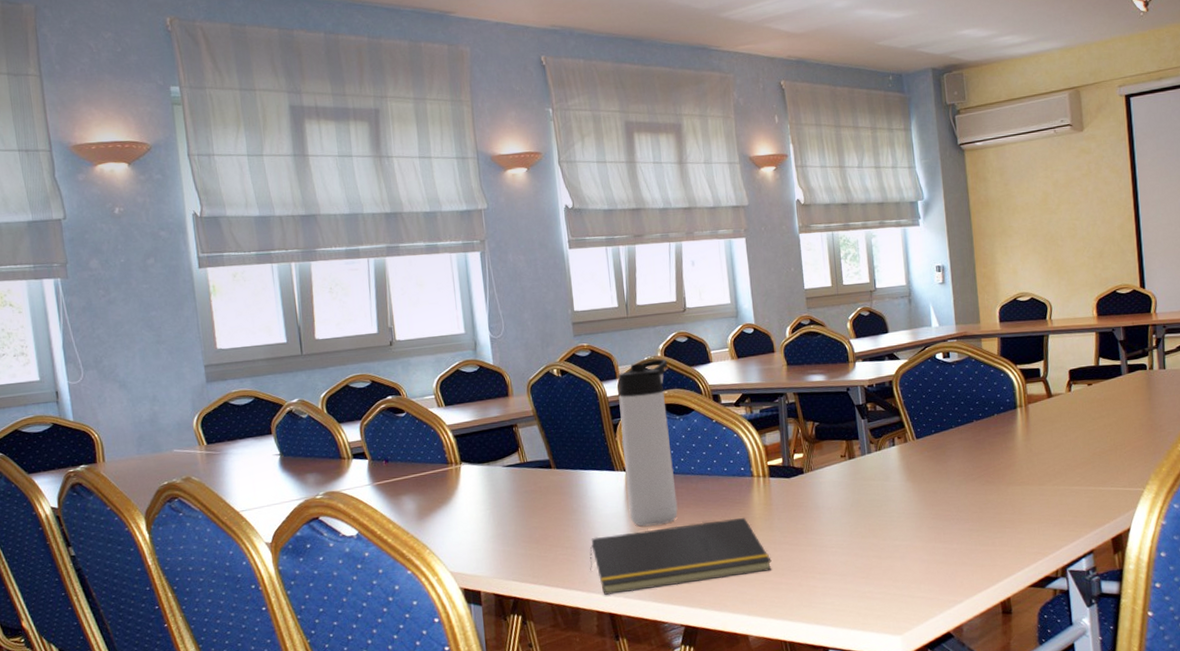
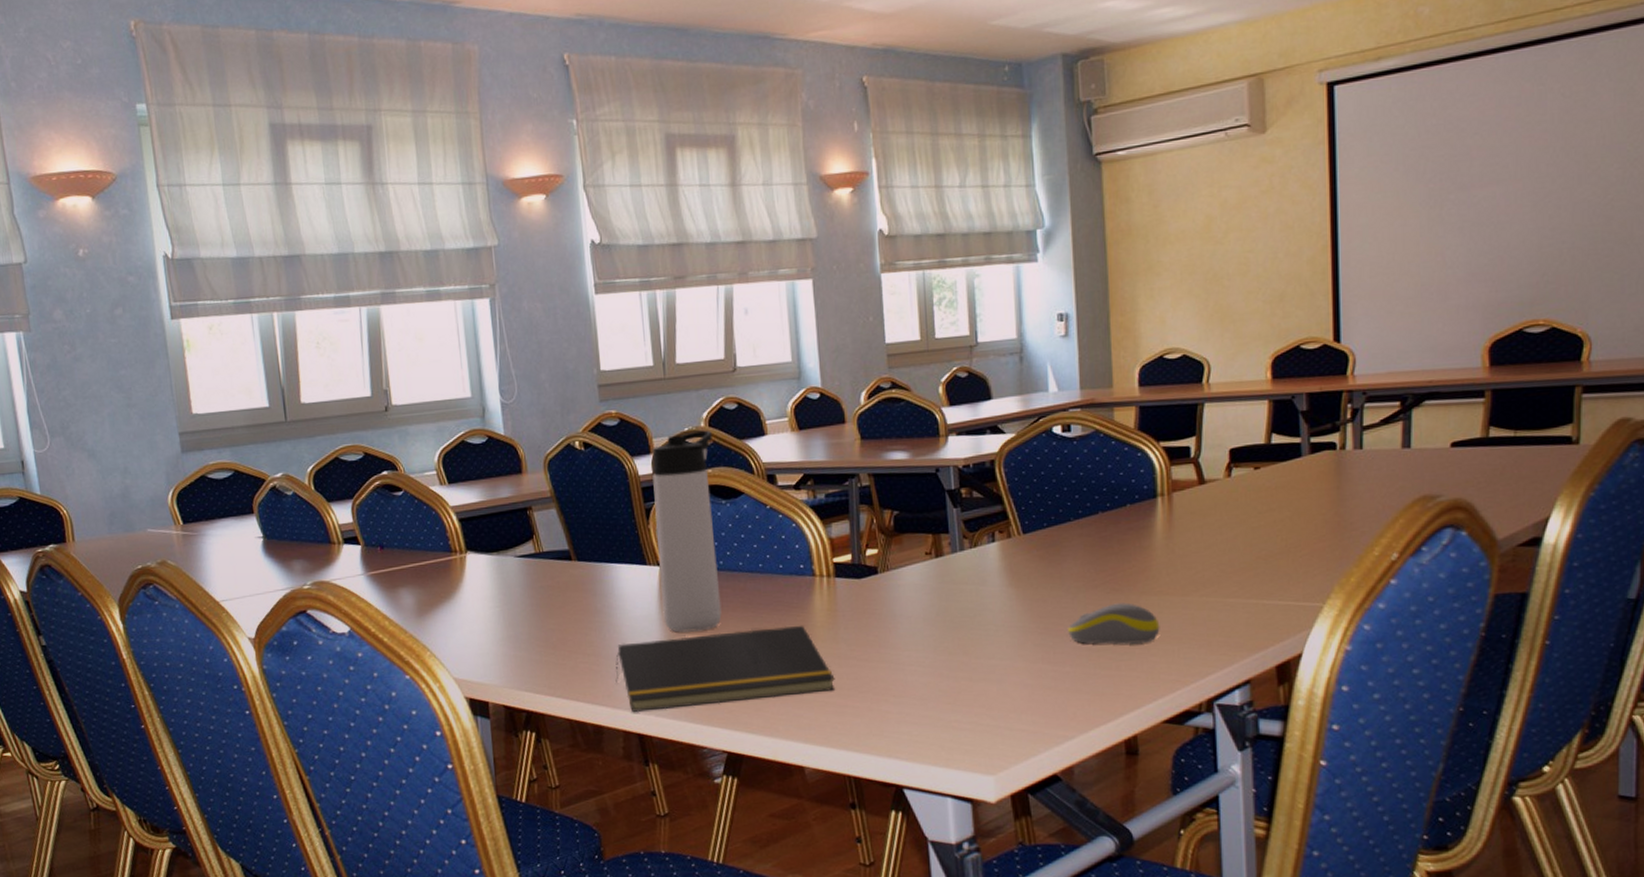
computer mouse: none [954,492,1024,526] -> present [1068,603,1160,645]

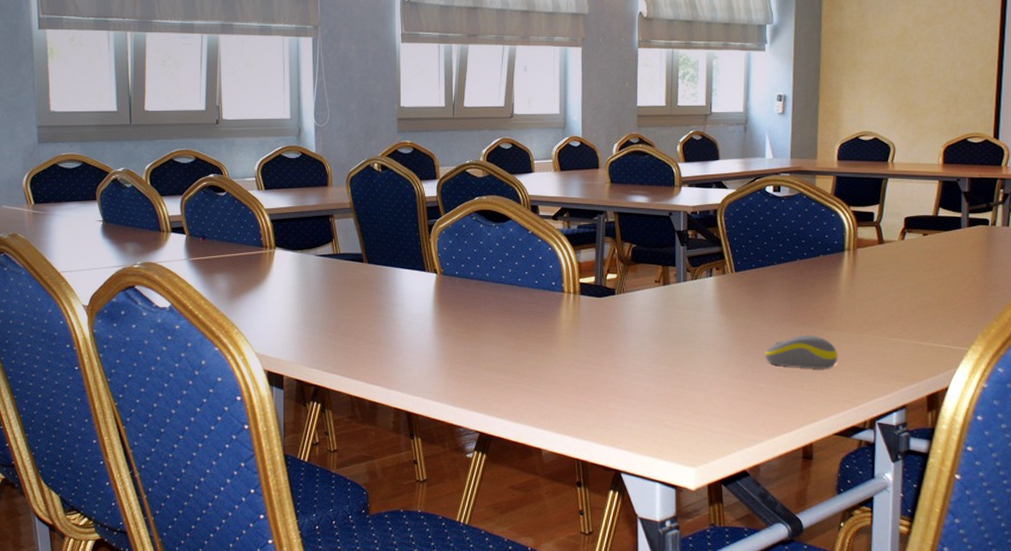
notepad: present [616,625,836,712] -> none [392,331,573,393]
thermos bottle: present [652,430,722,633] -> none [436,164,489,330]

